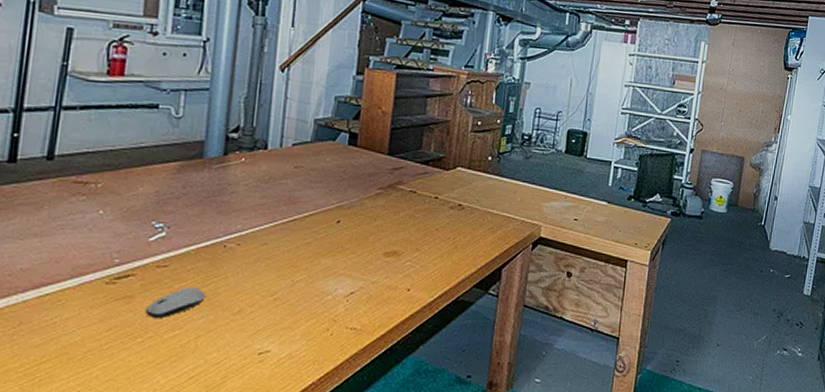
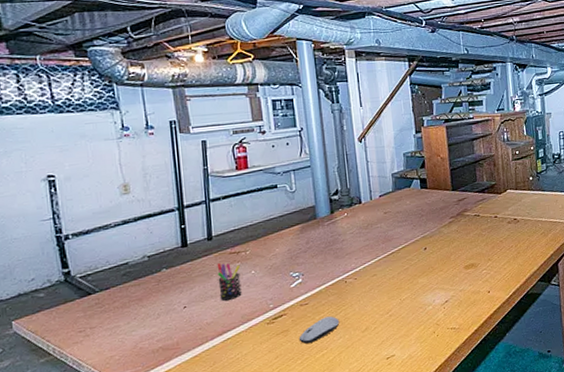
pen holder: none [46,191,86,243] -> present [217,262,242,301]

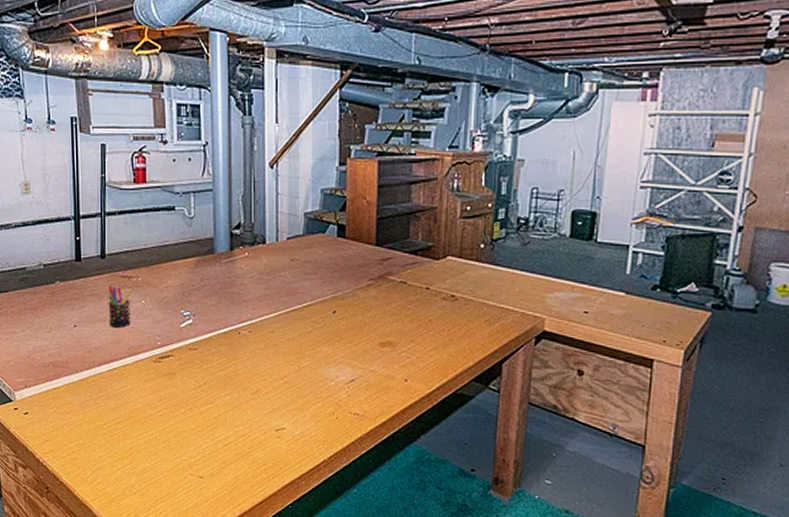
computer mouse: present [298,316,340,344] -> none [184,368,229,393]

